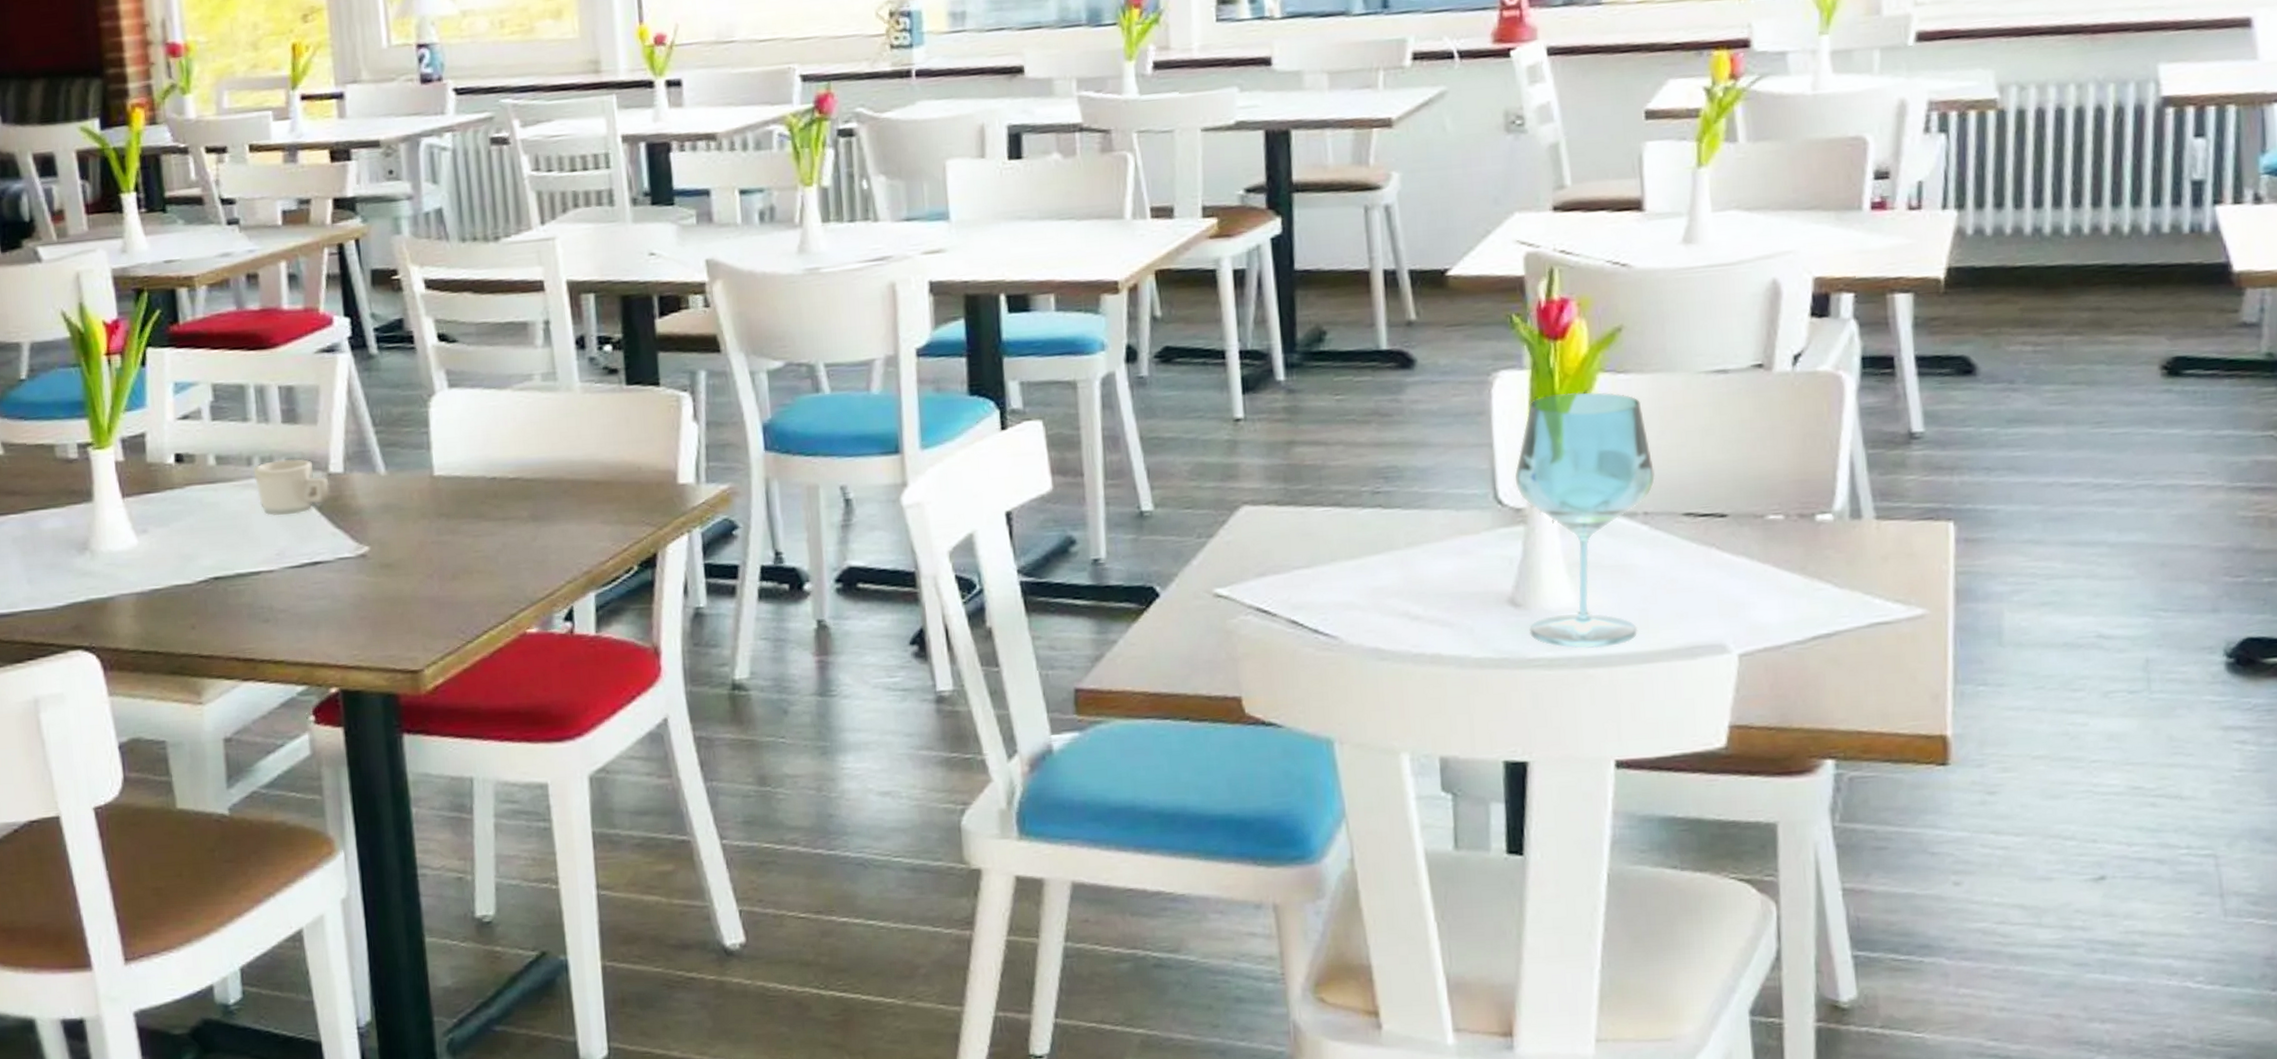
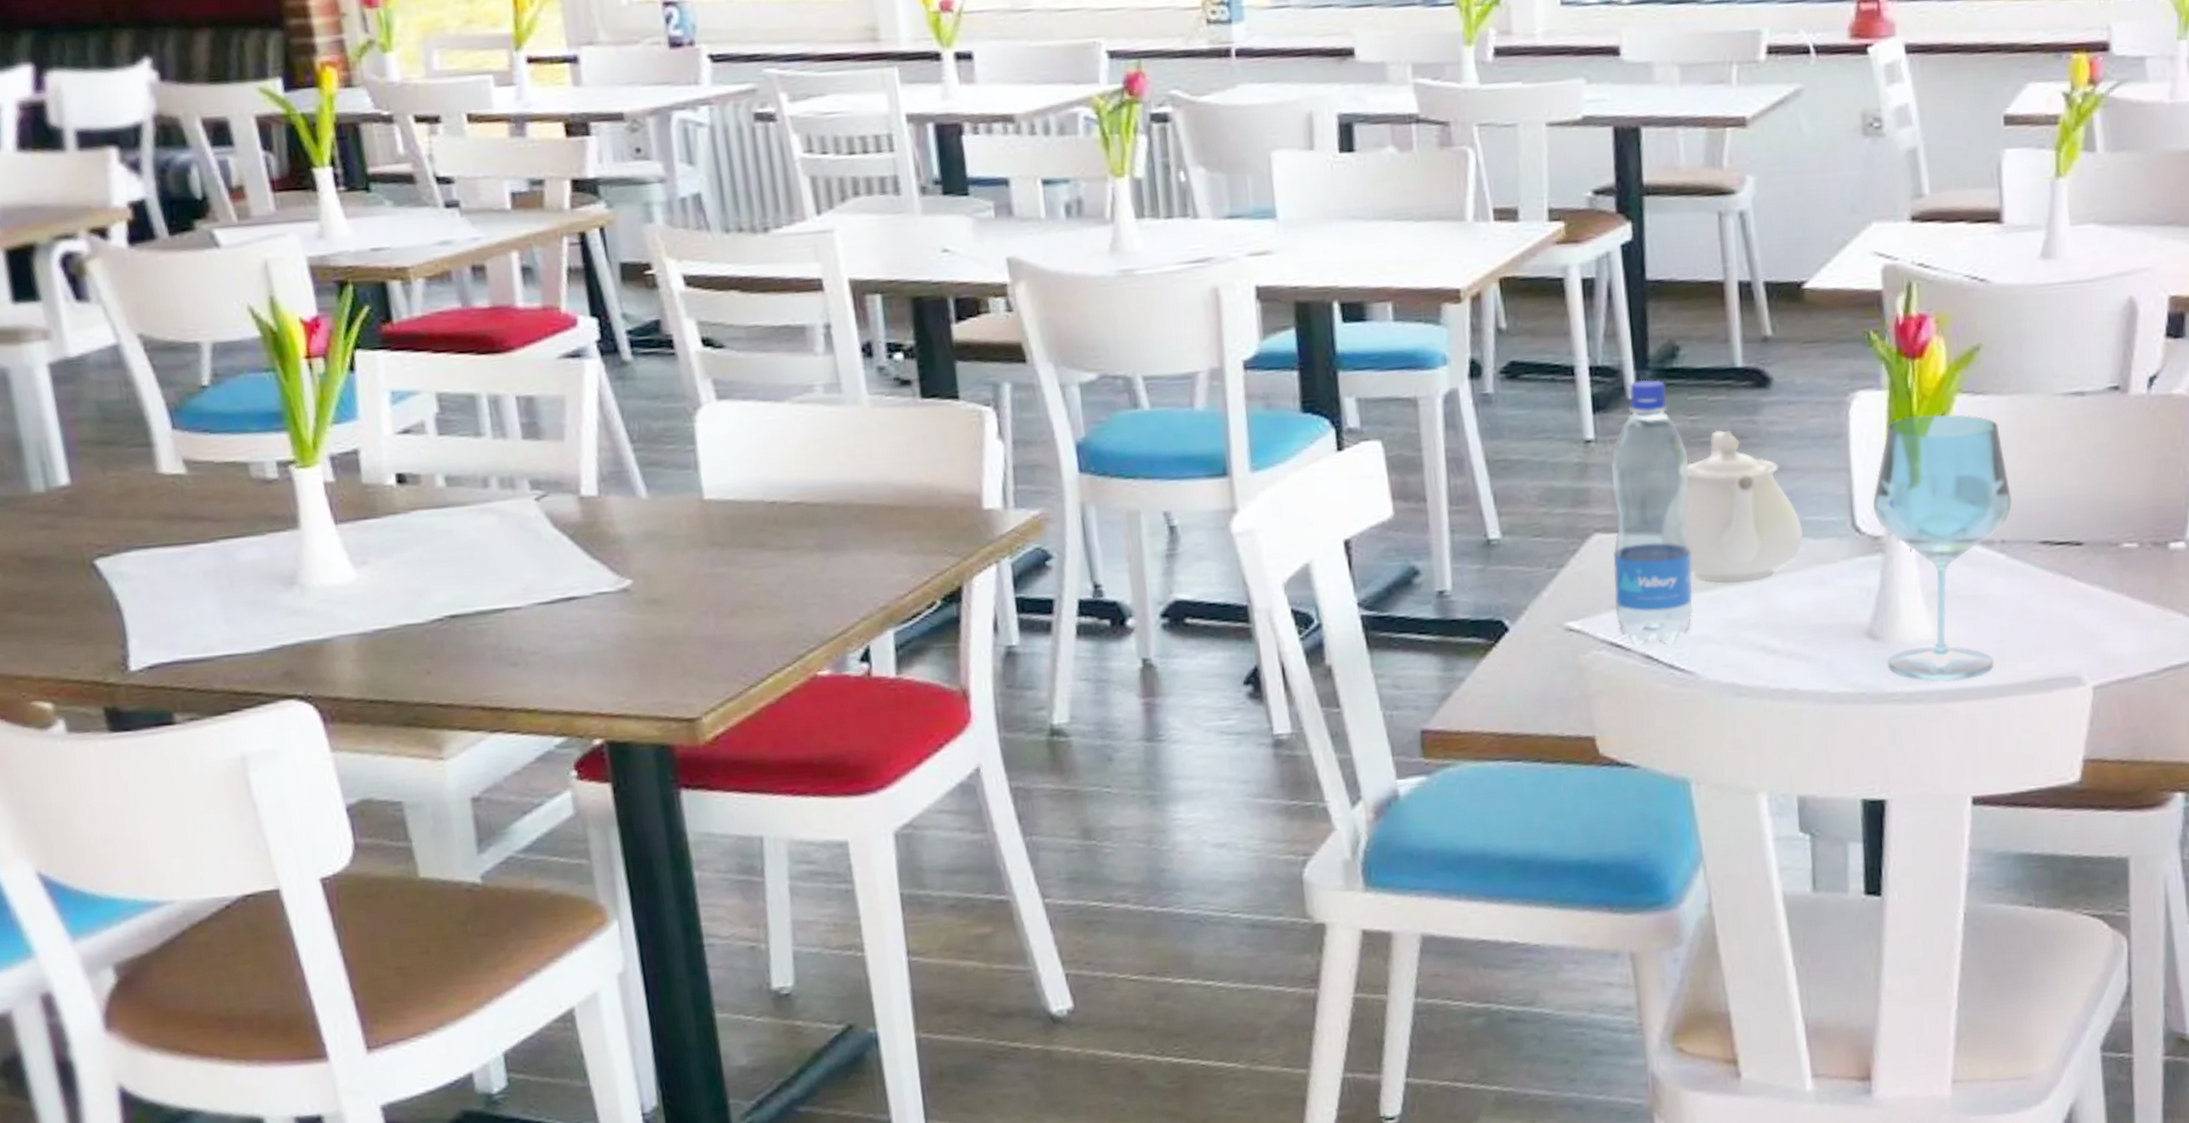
cup: present [253,458,329,516] -> none [490,479,583,545]
bottle: none [1259,362,1338,612] -> present [1611,379,1693,646]
teapot: none [1329,408,1446,553] -> present [1684,430,1803,583]

